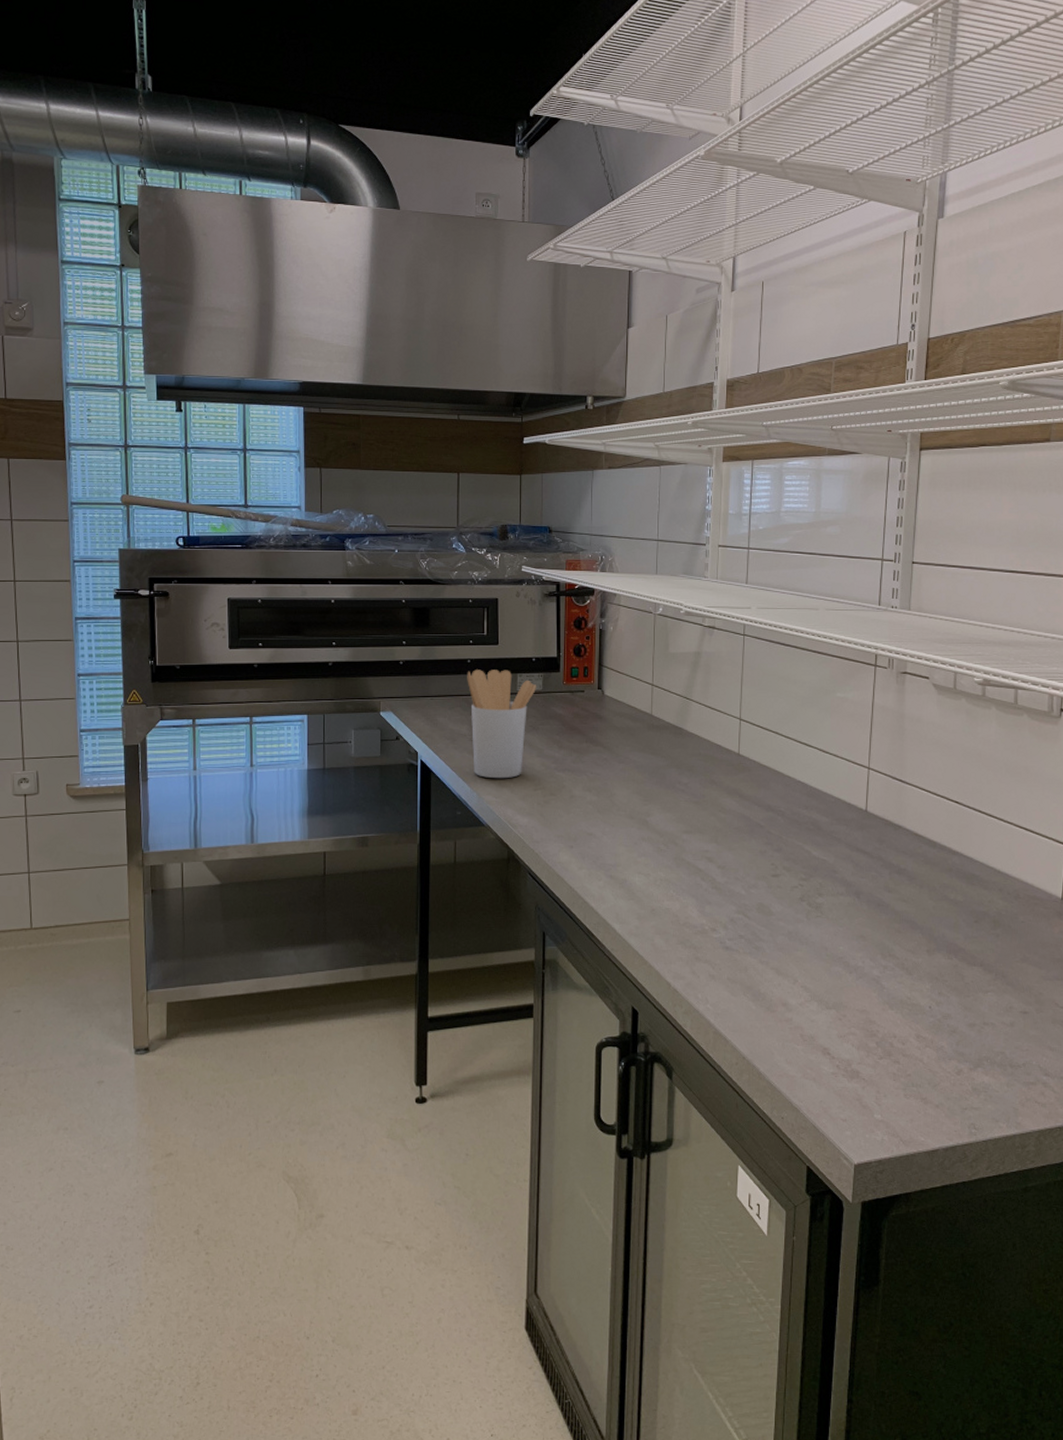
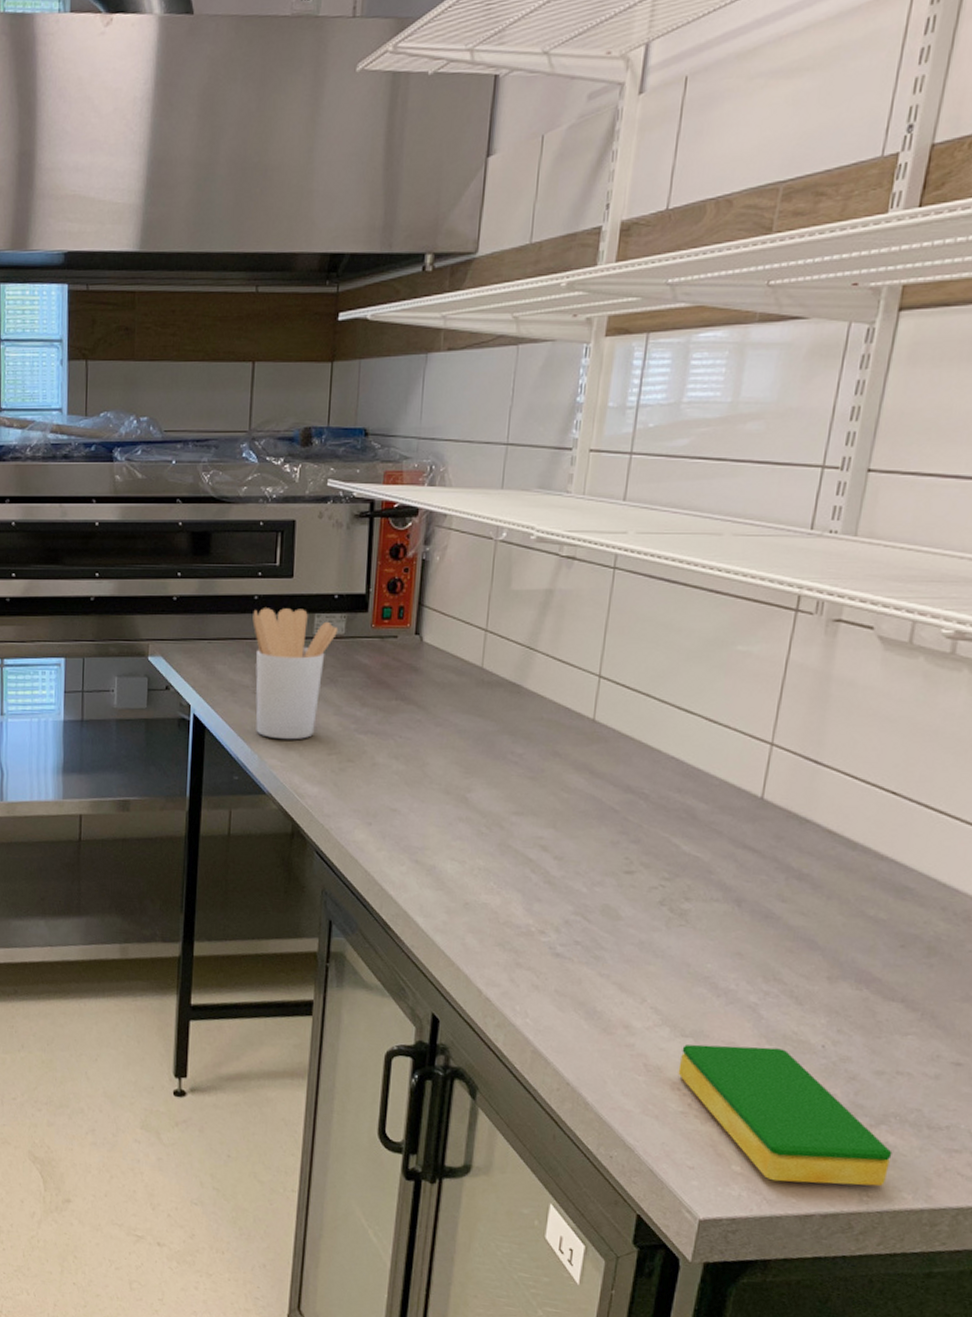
dish sponge: none [827,1012,988,1124] -> present [678,1044,893,1187]

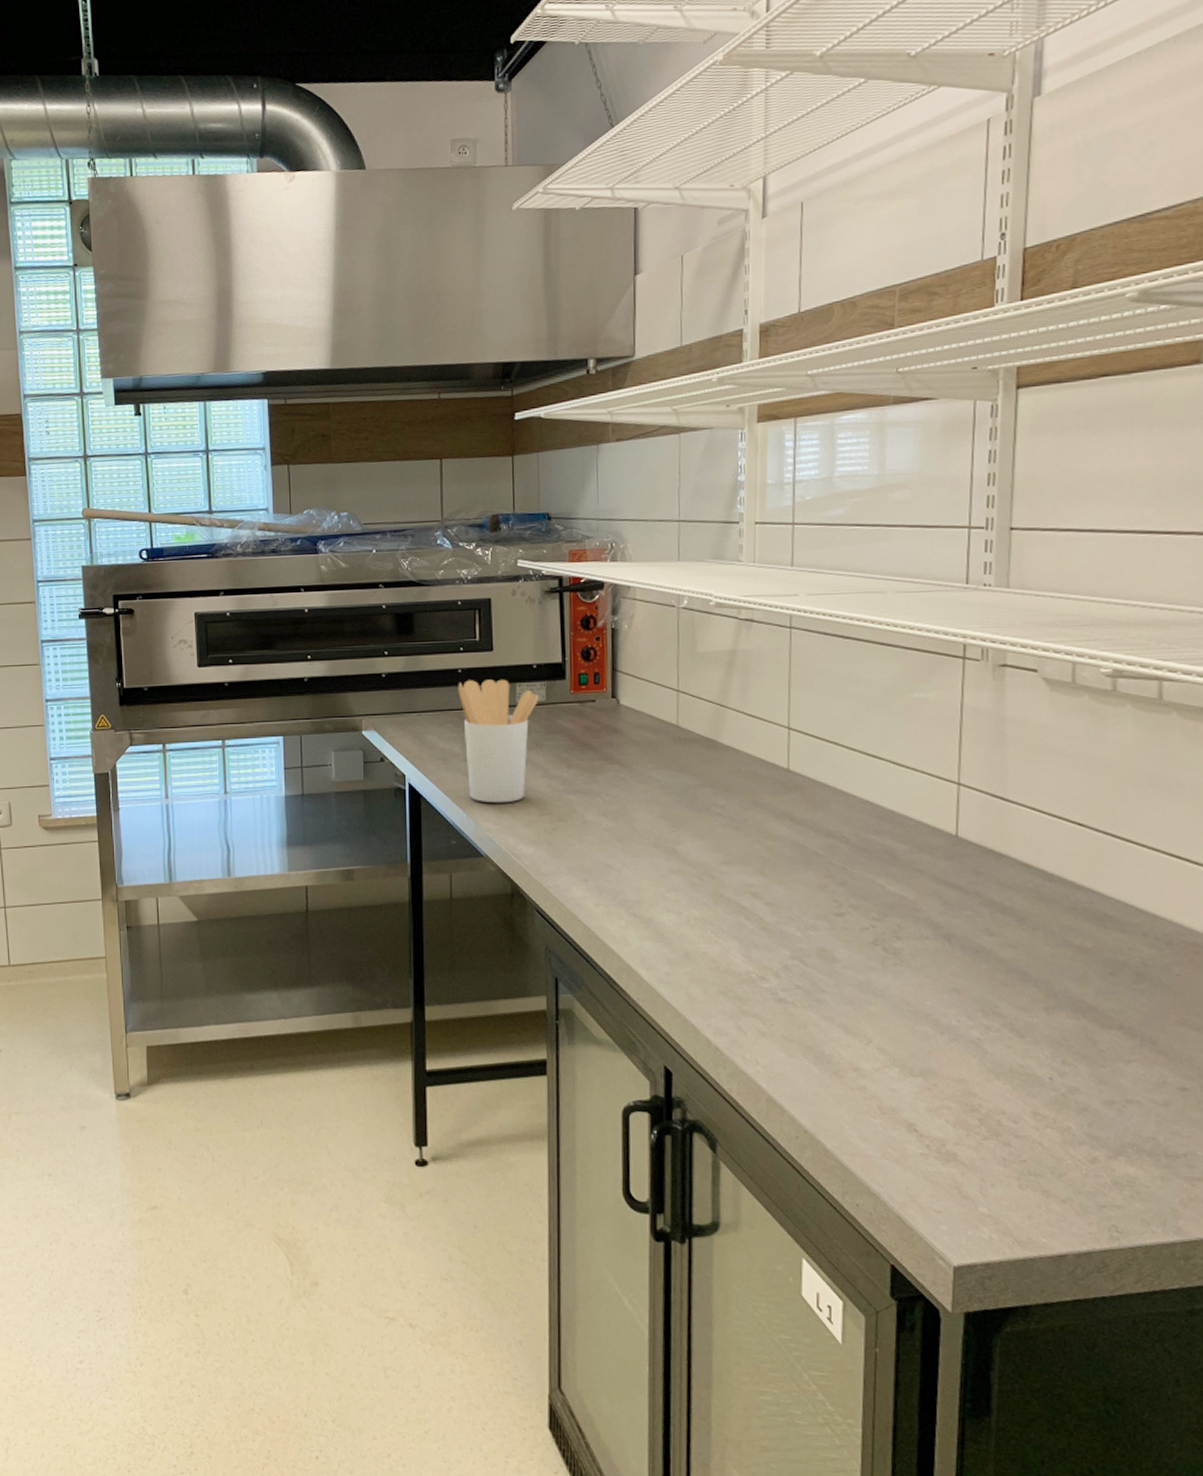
dish sponge: present [678,1044,893,1187] -> none [912,1082,1135,1222]

